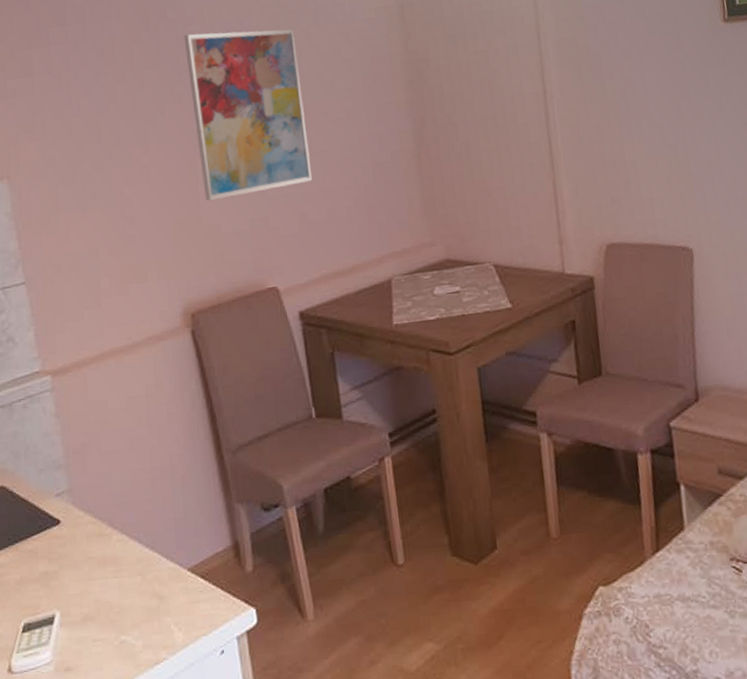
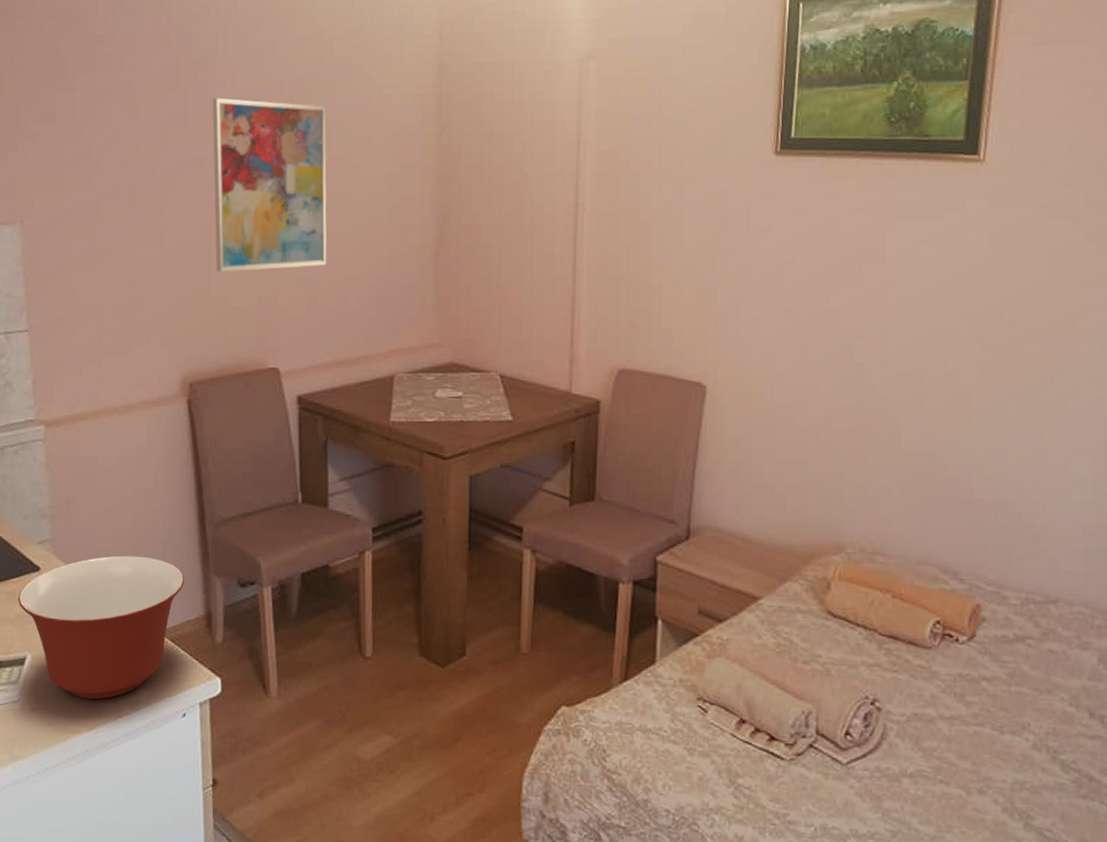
mixing bowl: none [40,494,209,650] -> present [18,555,185,699]

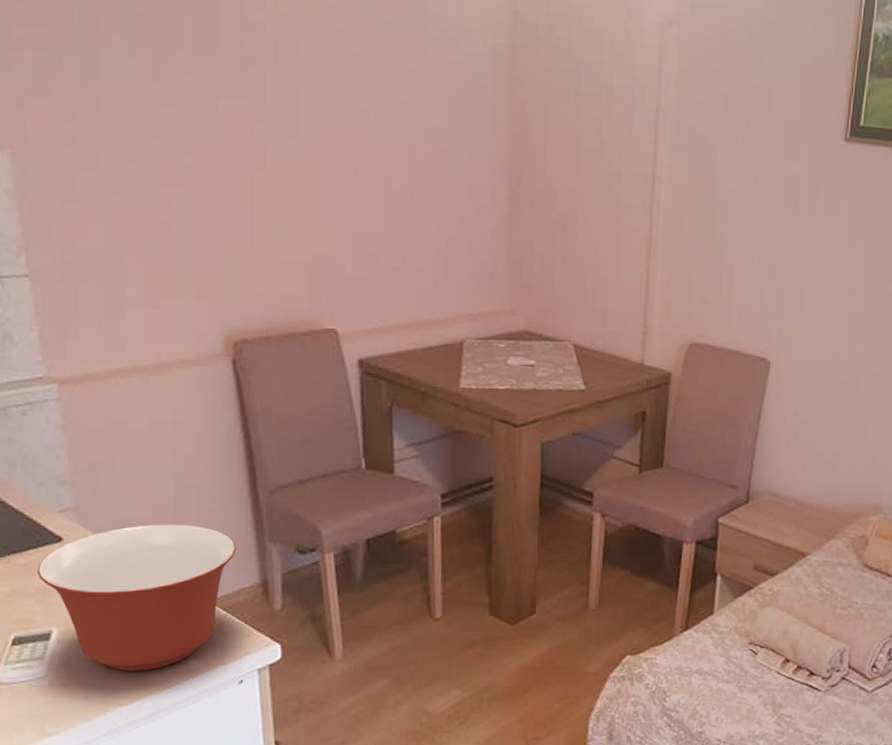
wall art: present [212,97,327,272] -> none [249,20,389,223]

